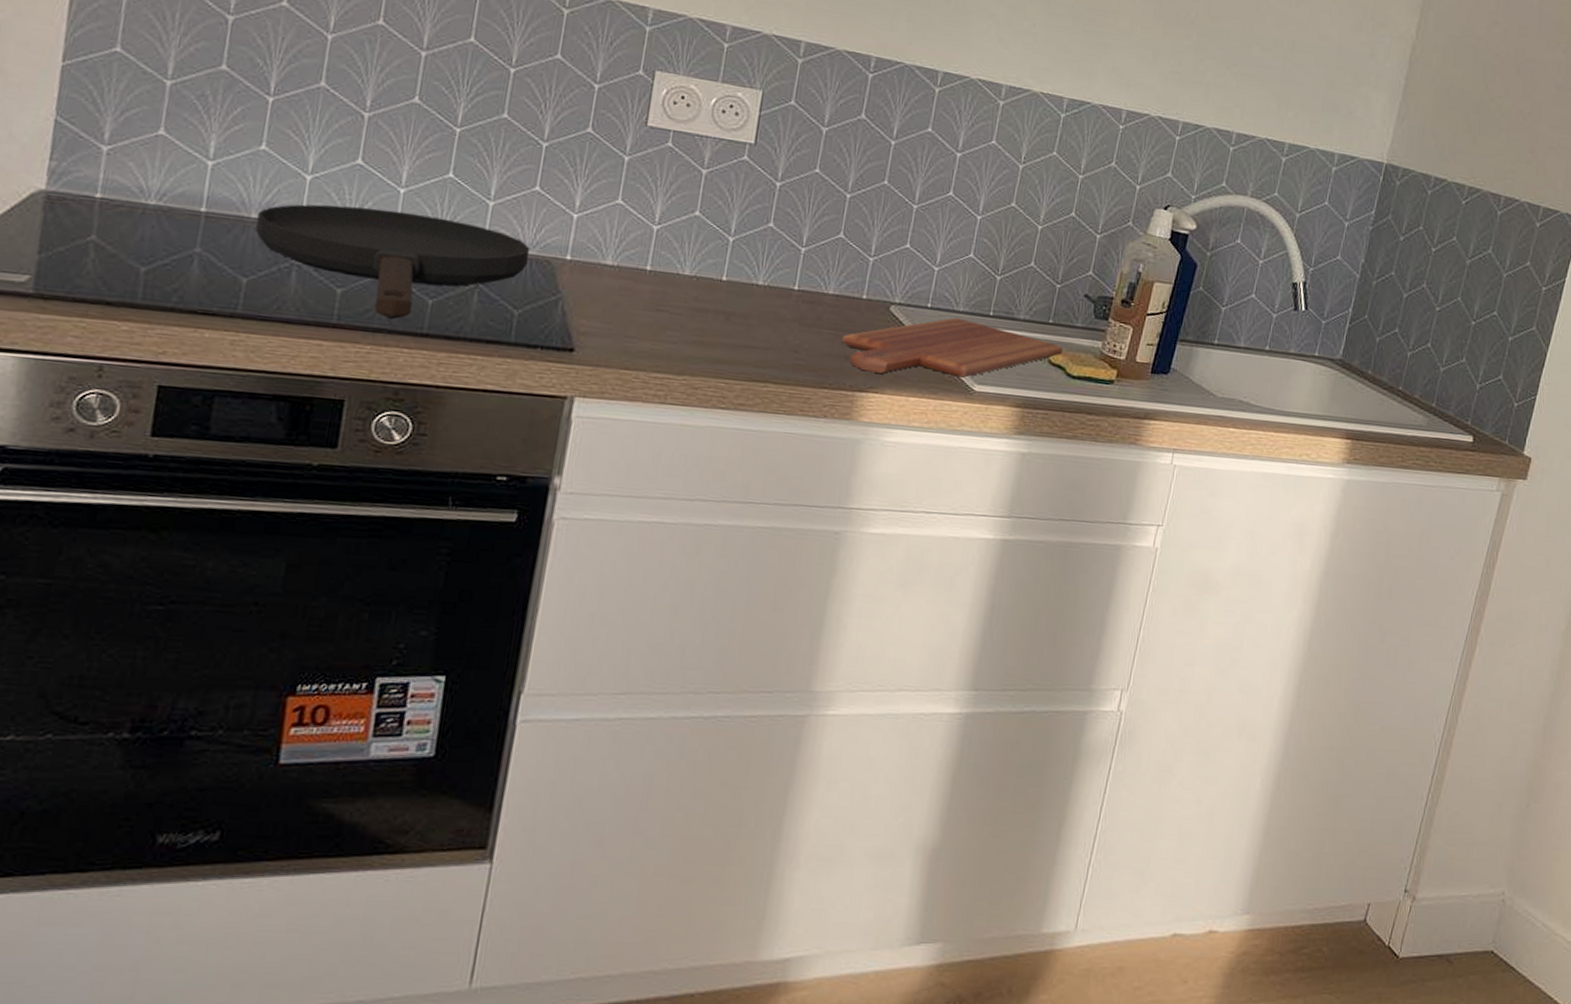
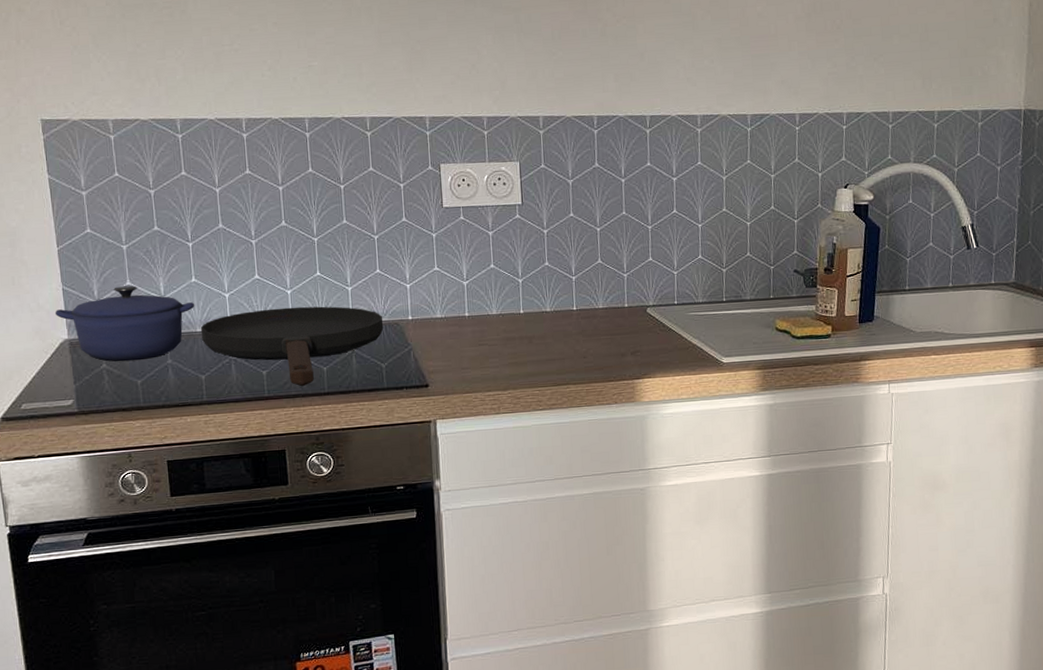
cooking pot: none [33,133,257,241] -> present [54,285,195,362]
cutting board: present [841,317,1063,378] -> none [616,307,786,363]

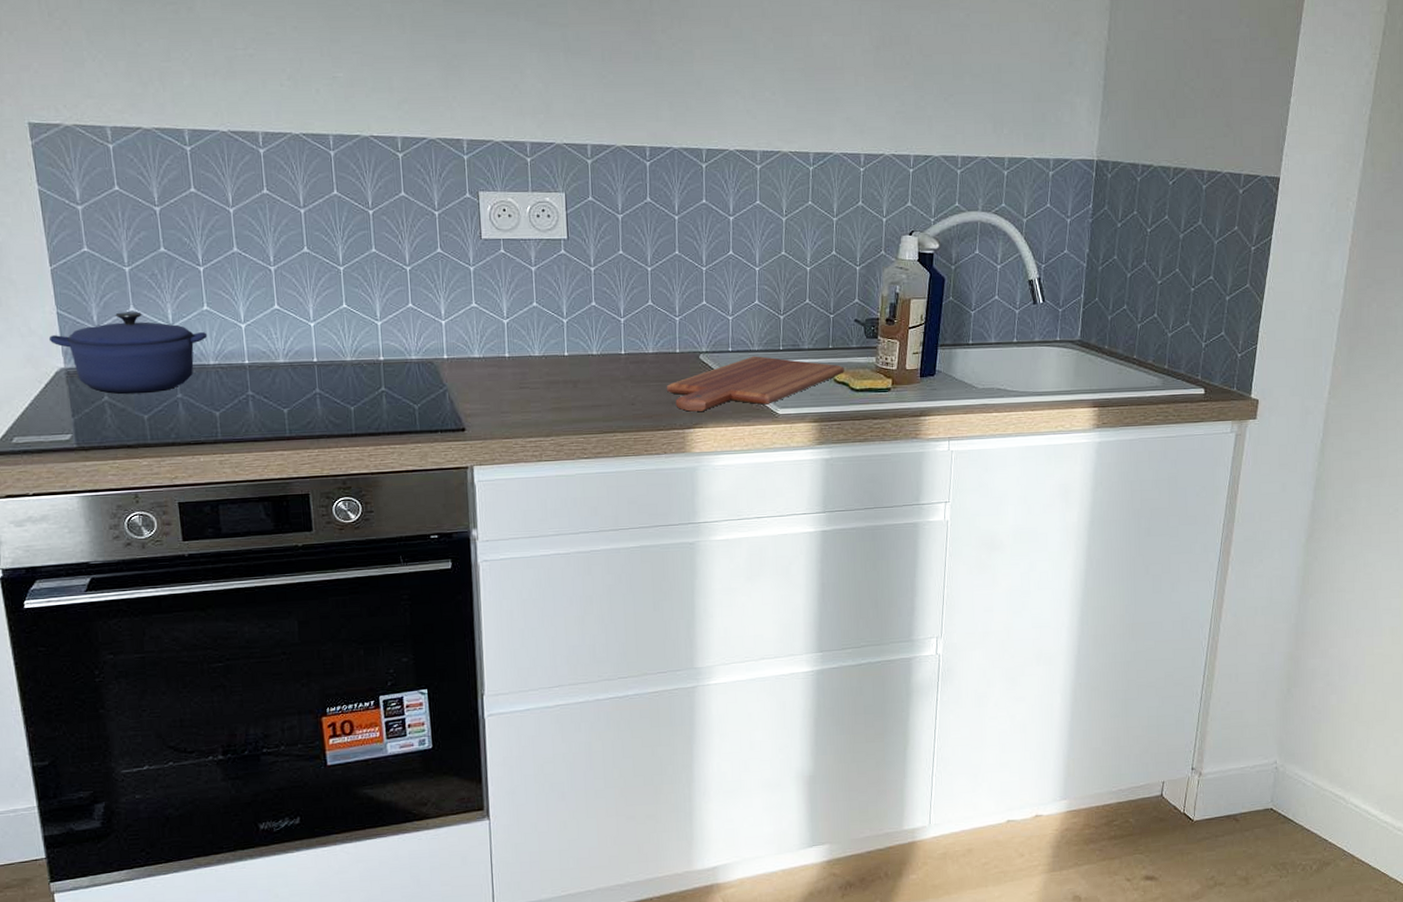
frying pan: present [201,306,384,387] -> none [215,341,417,427]
cutting board: none [616,307,786,363] -> present [666,356,844,412]

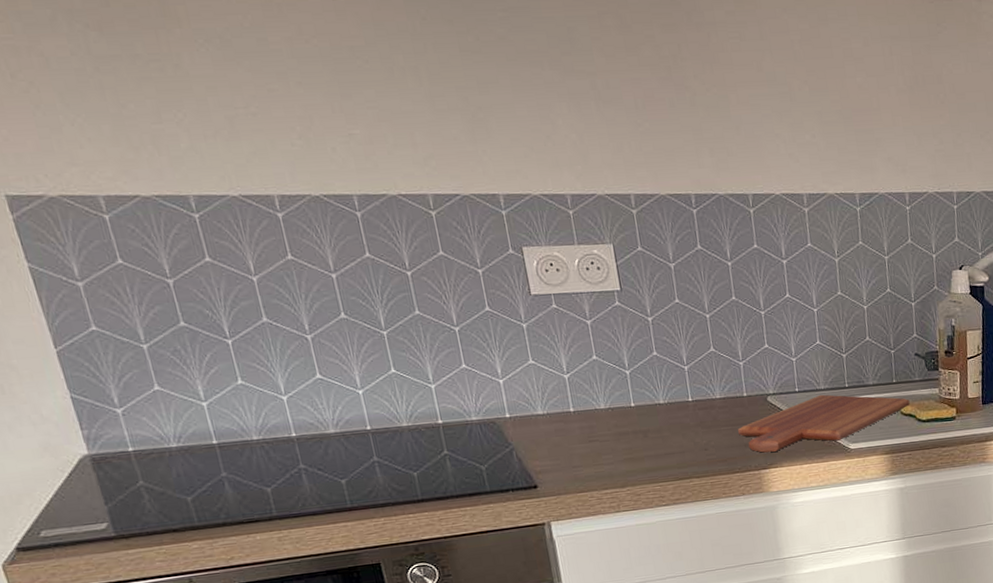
cooking pot: present [48,311,208,395] -> none [65,390,247,478]

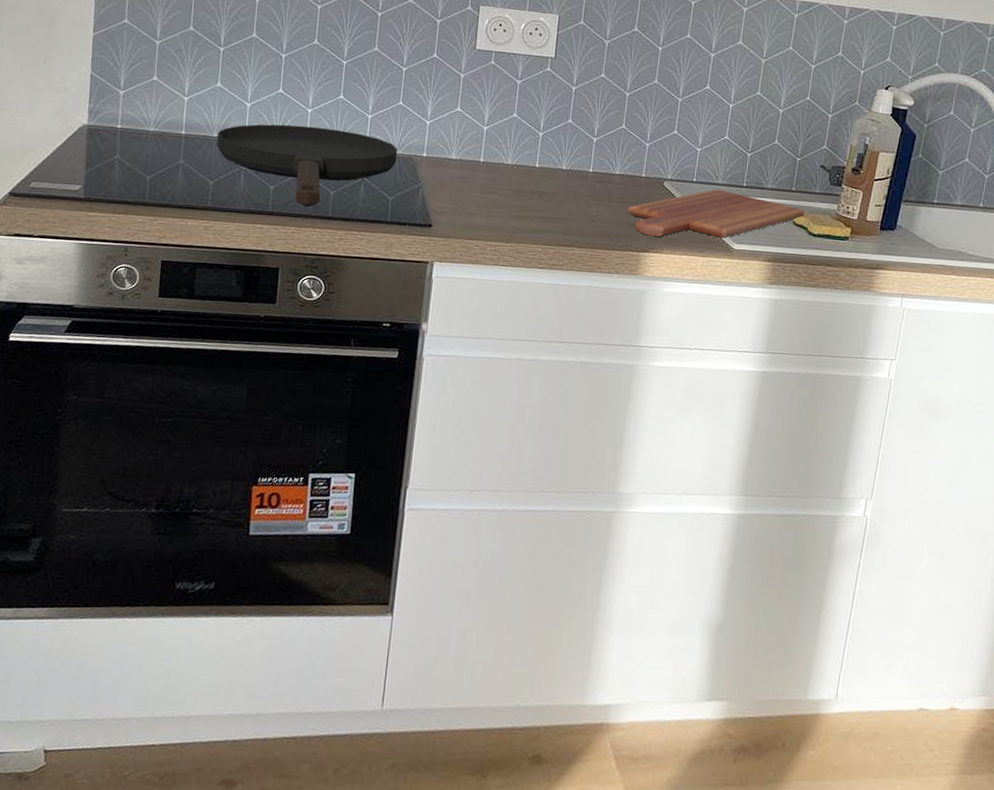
frying pan: none [258,406,479,495] -> present [216,124,398,208]

